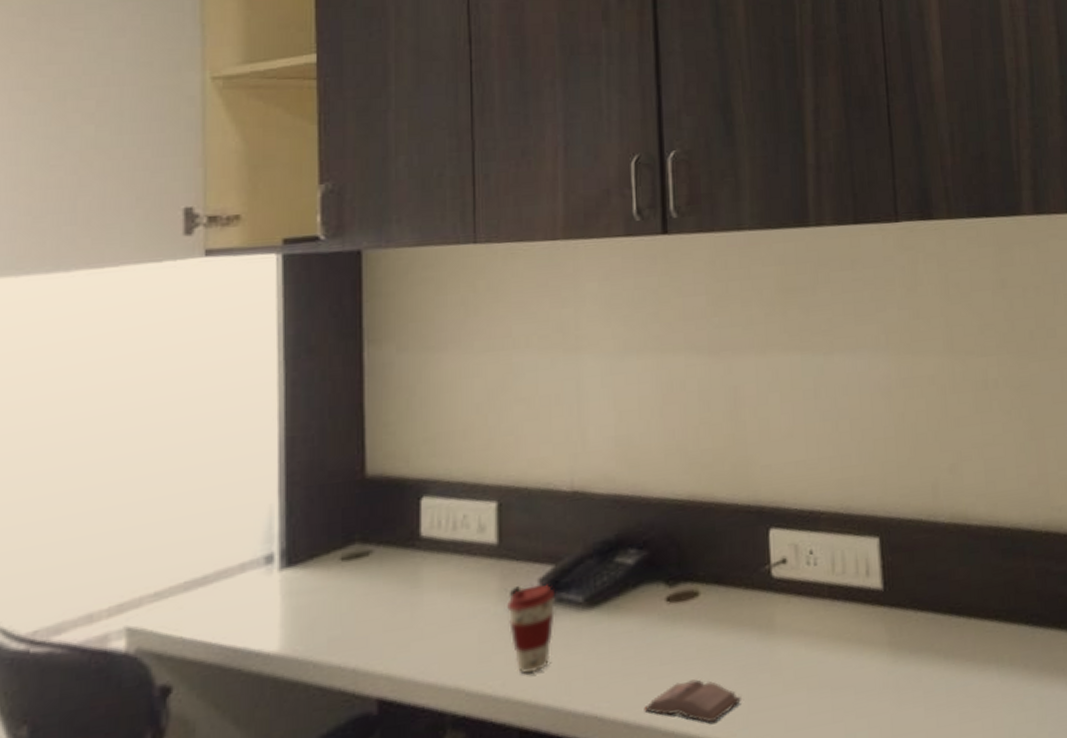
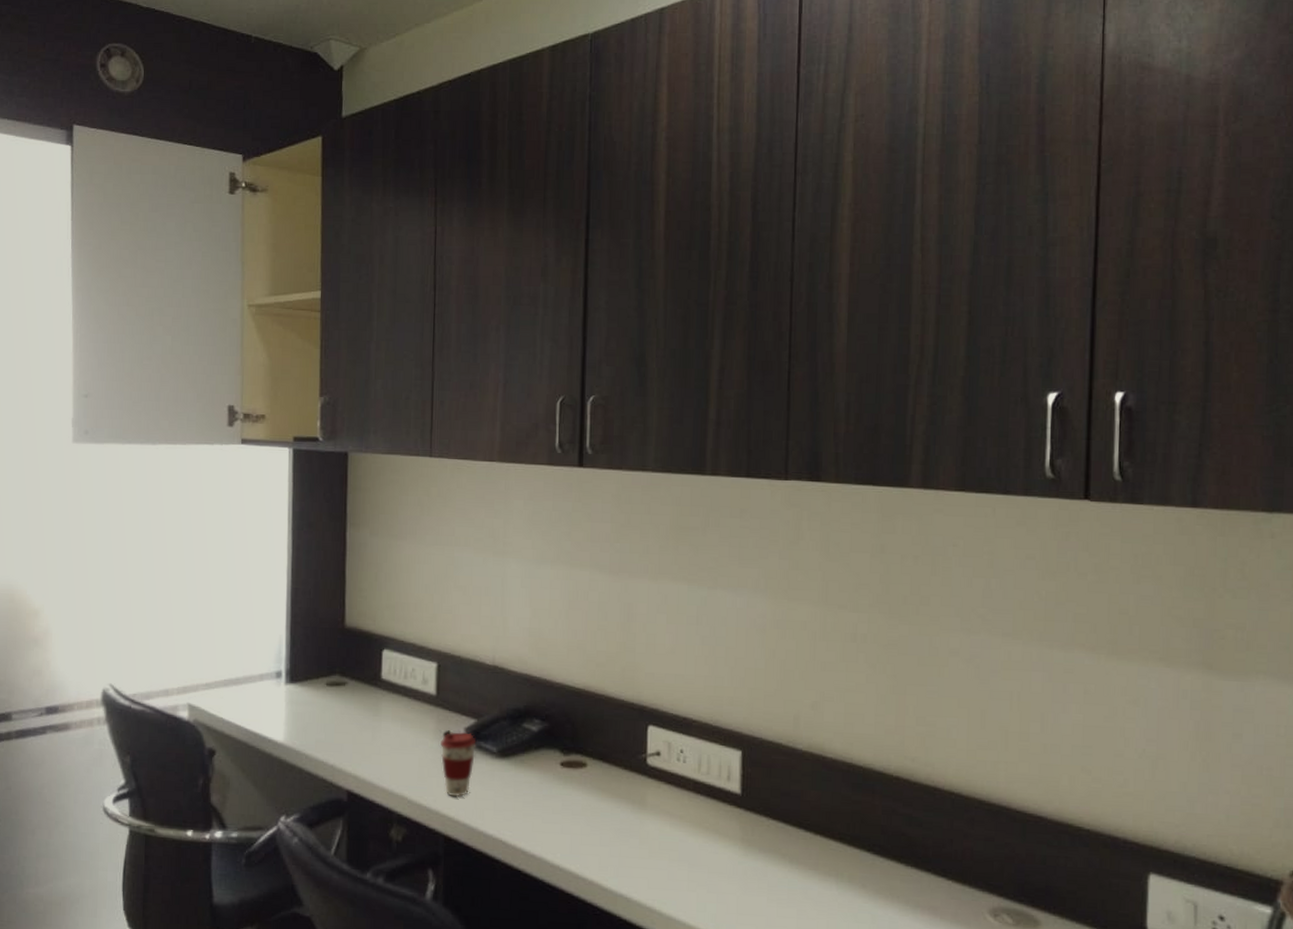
book: present [644,679,741,723] -> none [537,830,614,867]

